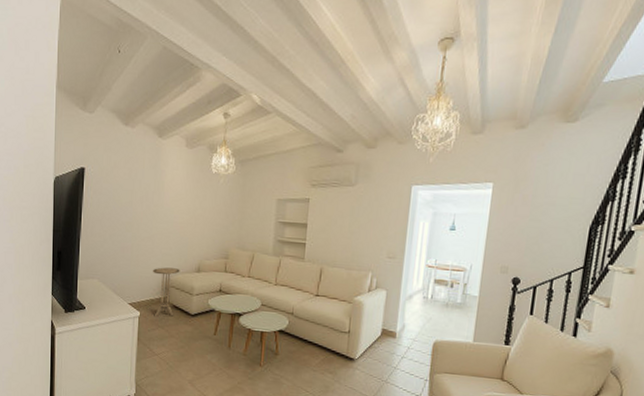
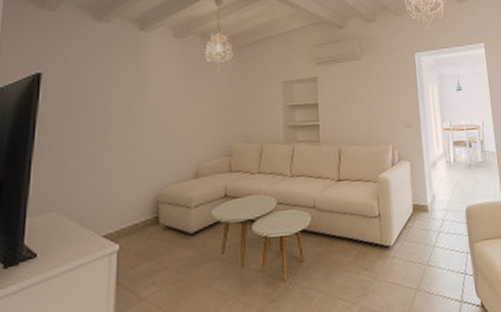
side table: present [152,267,180,317] -> none [135,178,173,248]

